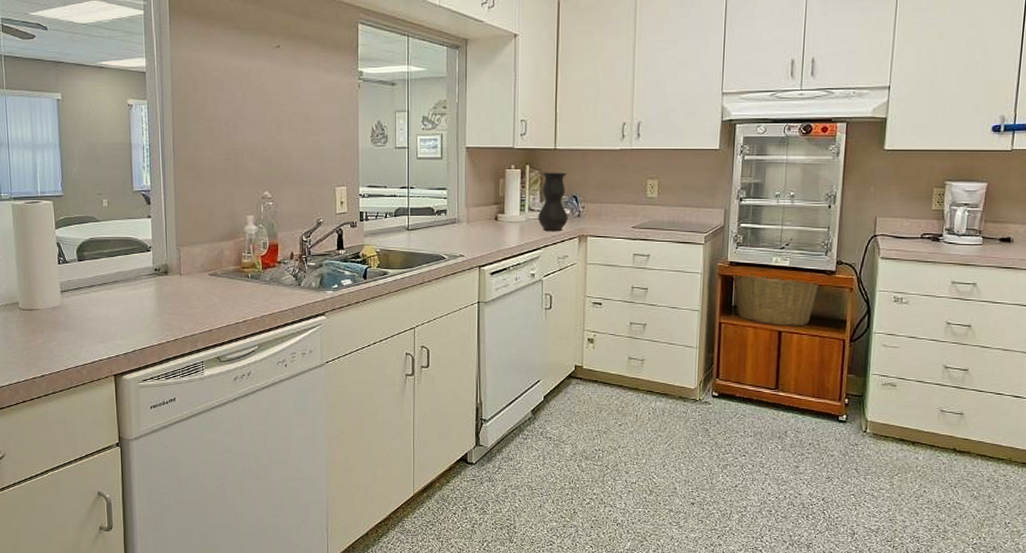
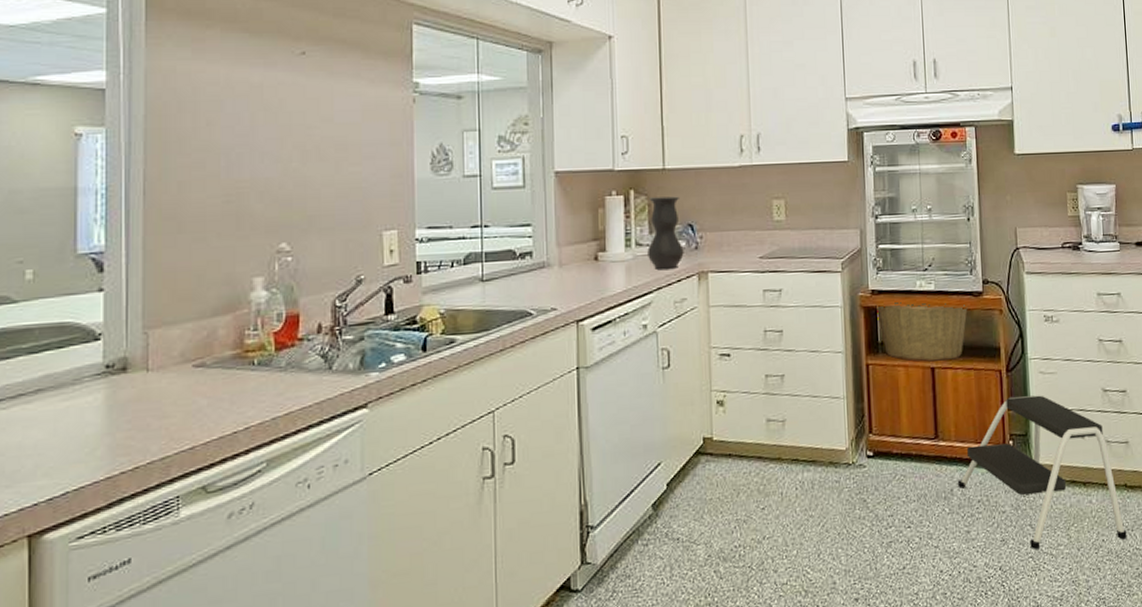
step stool: none [791,364,950,494] -> present [957,395,1127,549]

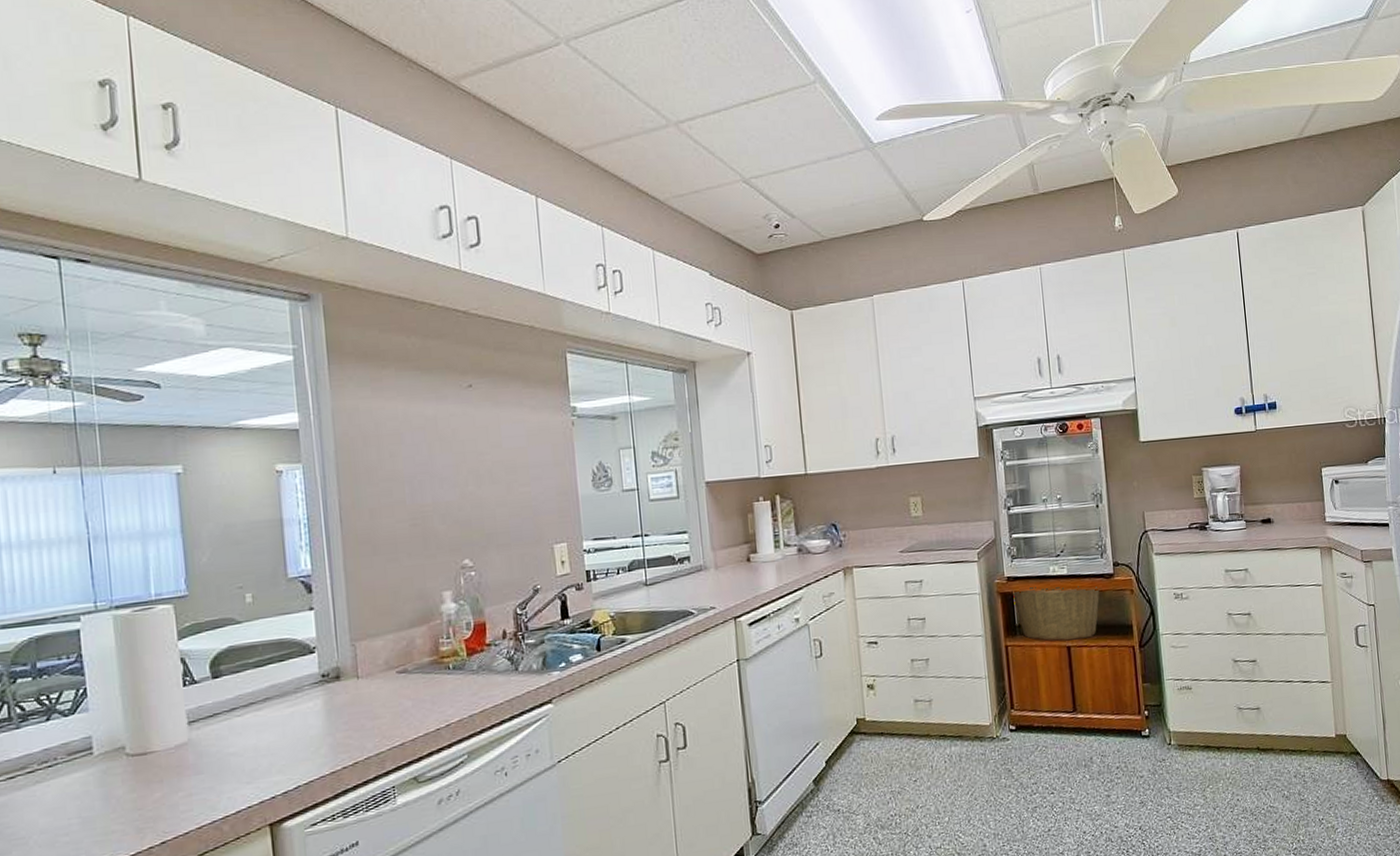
vase: present [647,196,684,271] -> none [794,499,830,568]
step stool: present [957,395,1127,549] -> none [1096,668,1261,810]

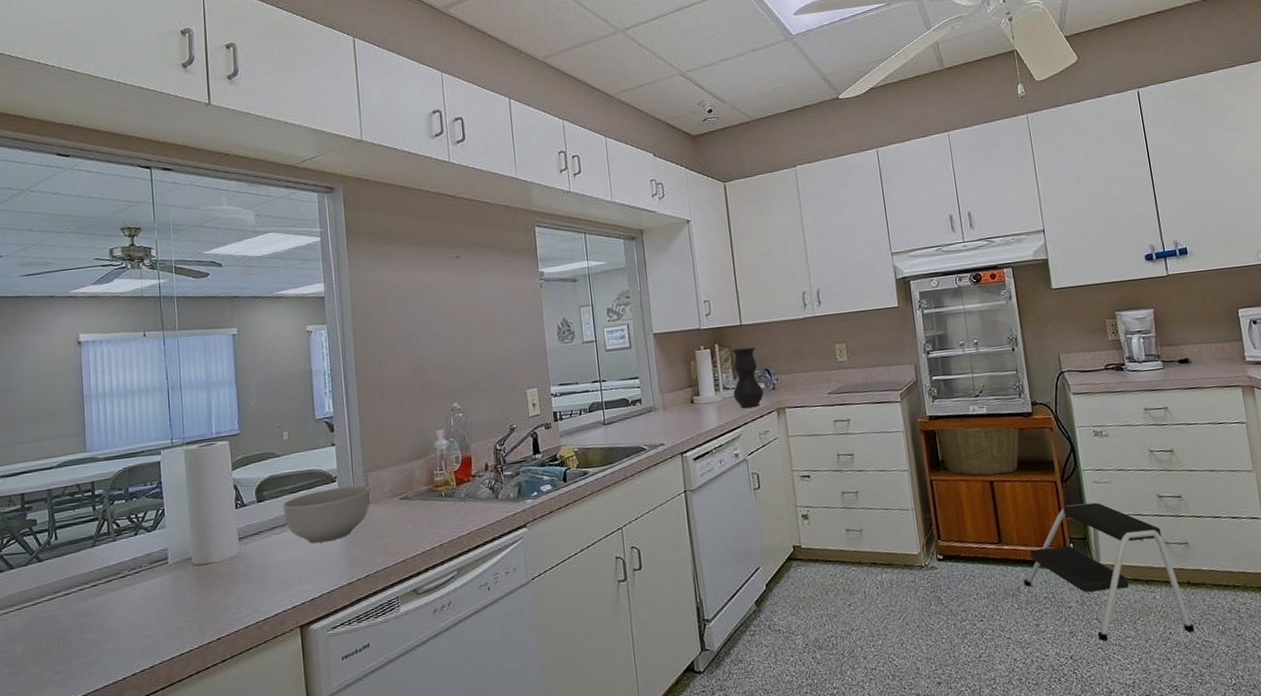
bowl: none [244,657,360,727] -> present [281,485,371,544]
vase: none [794,499,830,568] -> present [731,347,764,409]
step stool: none [1096,668,1261,810] -> present [1023,502,1195,641]

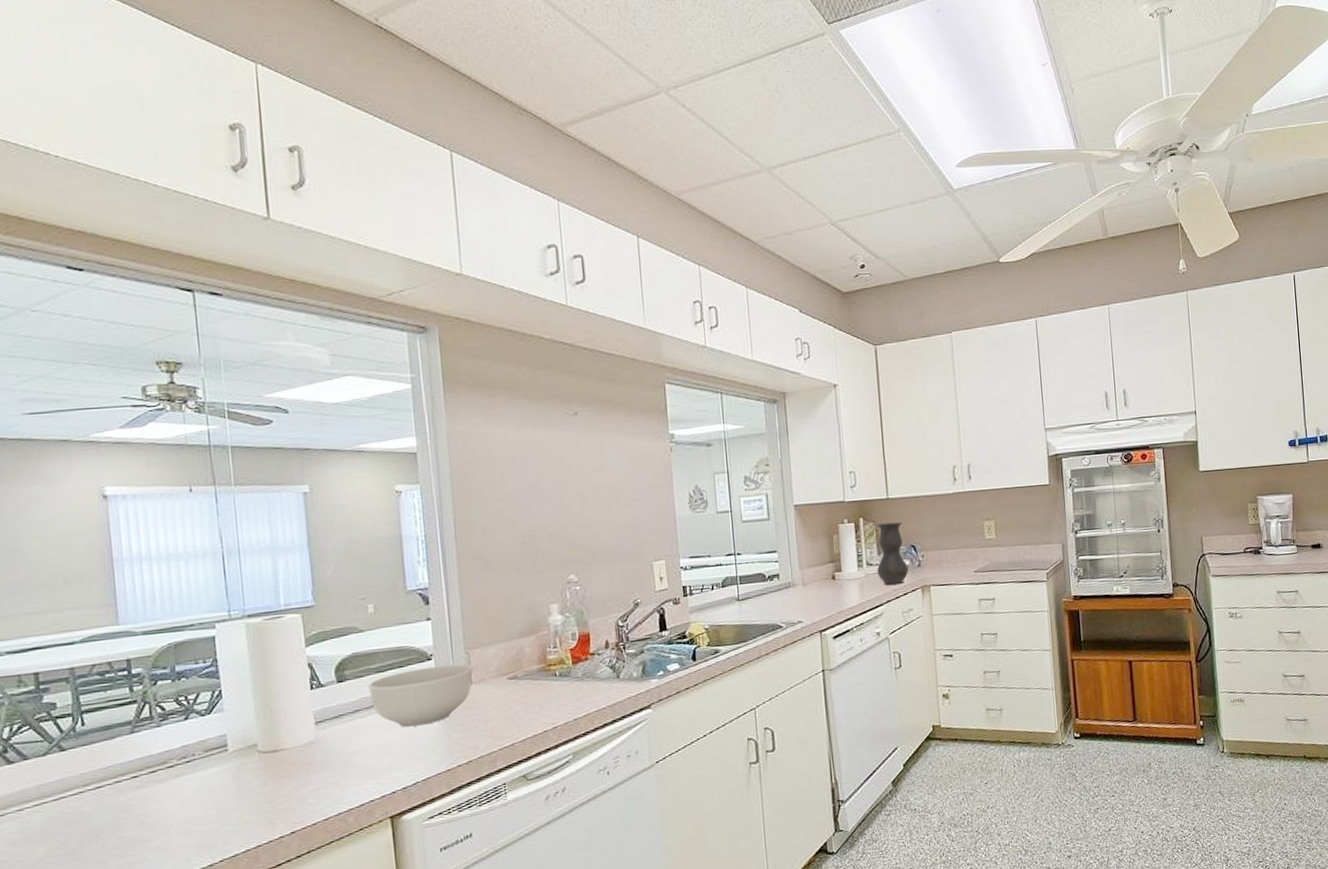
basket: present [934,424,1020,477] -> none [1078,605,1160,657]
step stool: present [1023,502,1195,641] -> none [1154,681,1307,812]

